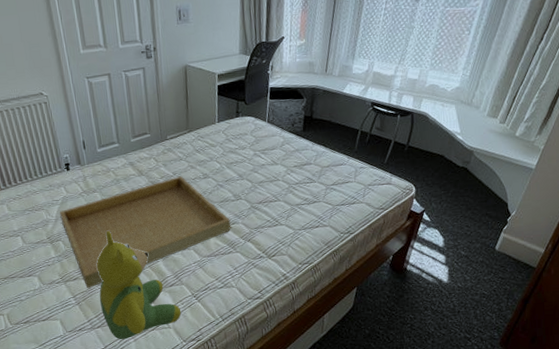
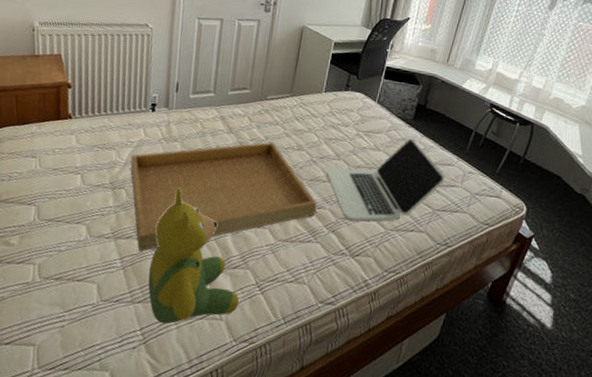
laptop: none [233,148,340,229] -> present [326,138,445,221]

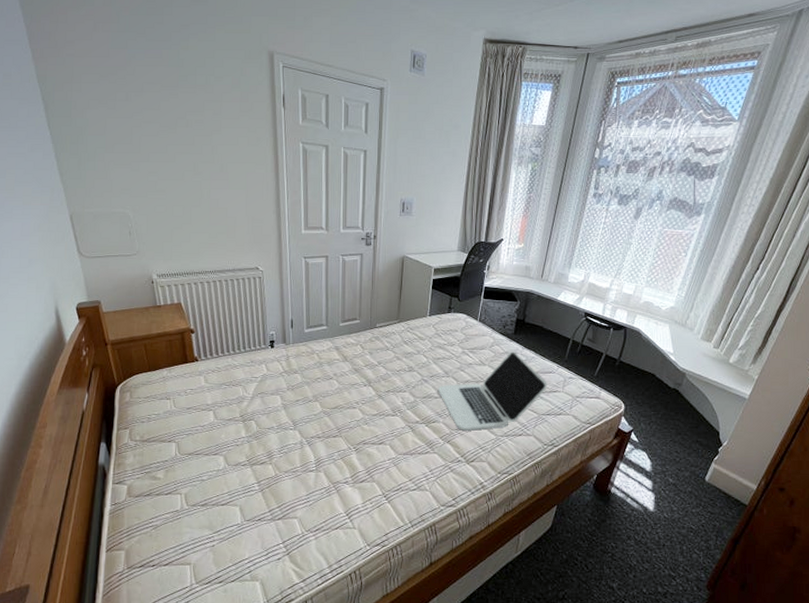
tray: present [130,142,317,252] -> none [257,366,431,475]
teddy bear: present [148,188,240,324] -> none [284,416,369,536]

